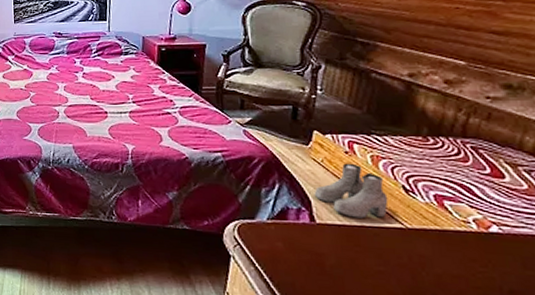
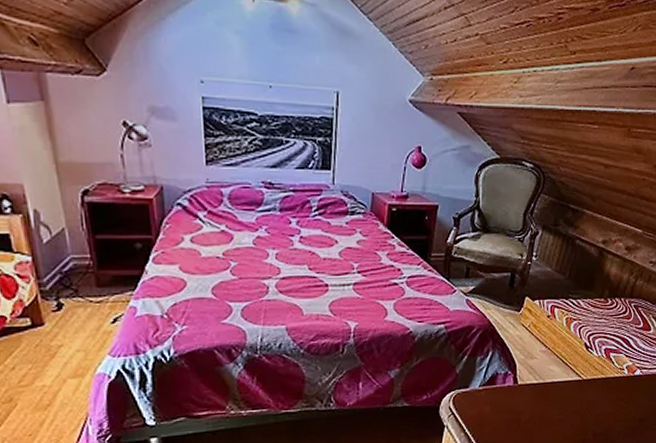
boots: present [314,163,389,219] -> none [519,326,574,376]

